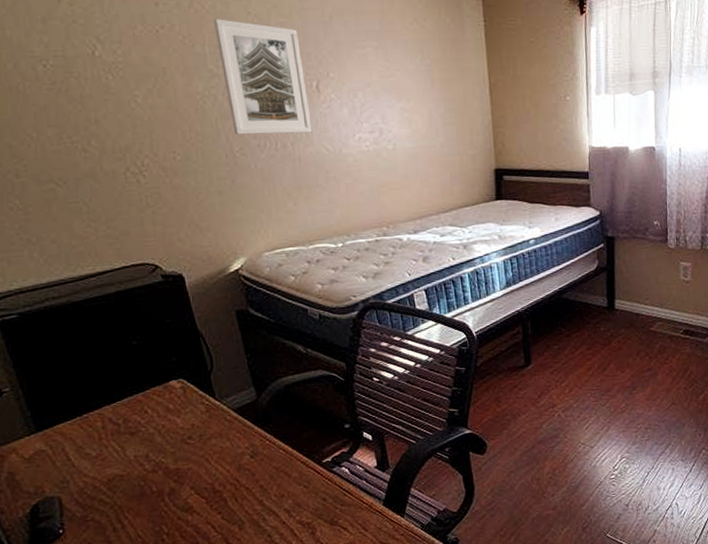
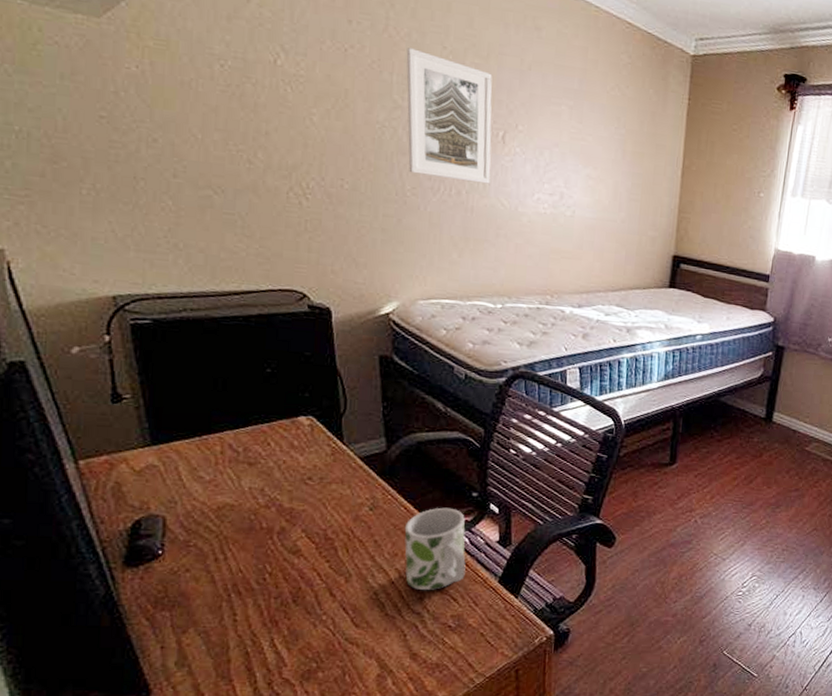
mug: none [286,442,351,525] -> present [404,507,466,591]

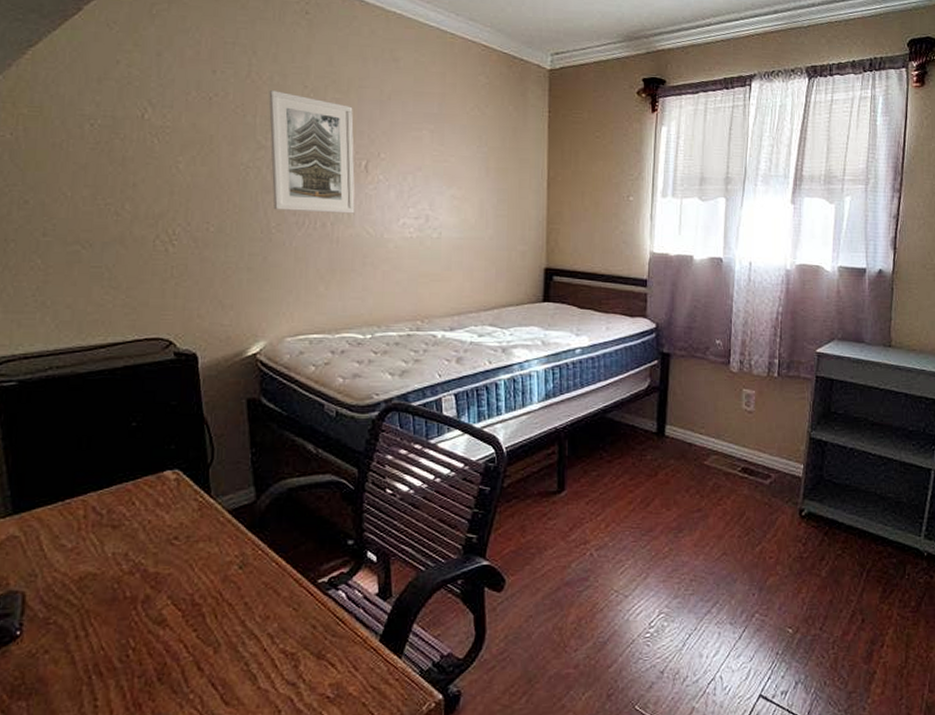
mug: present [404,507,466,591] -> none [276,559,343,657]

